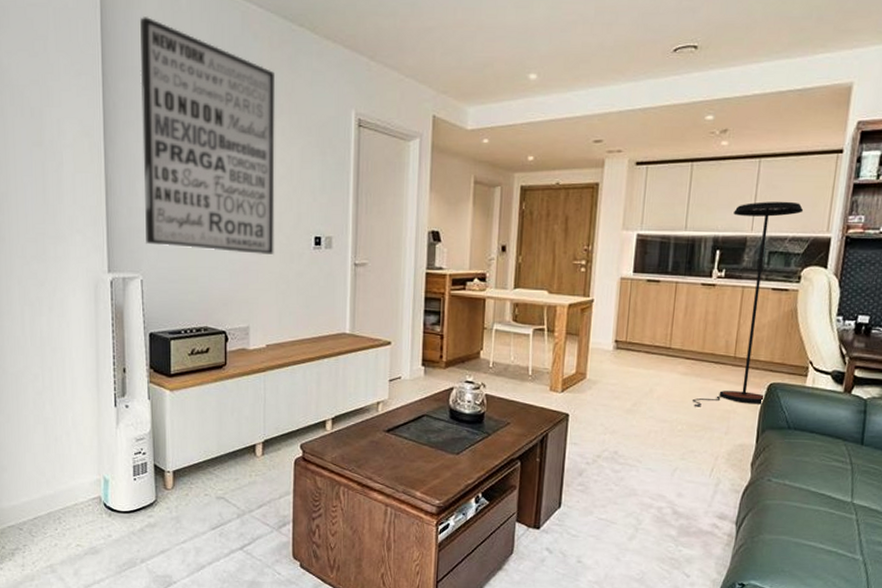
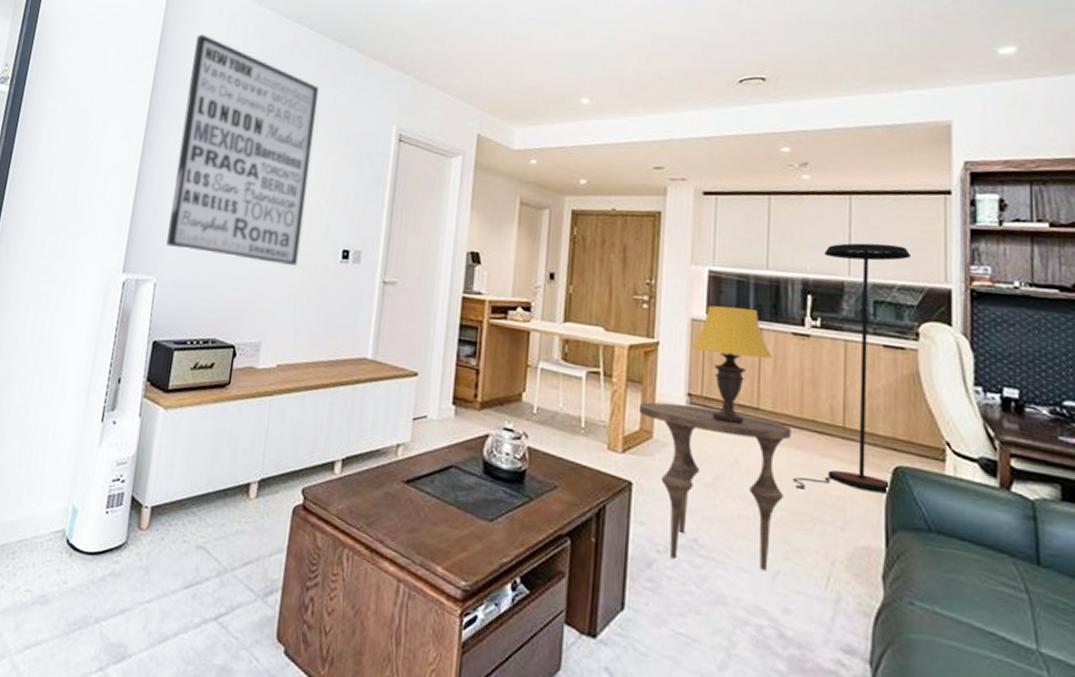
side table: none [575,349,694,469] -> present [638,402,791,572]
table lamp: none [619,264,684,361] -> present [690,305,772,424]

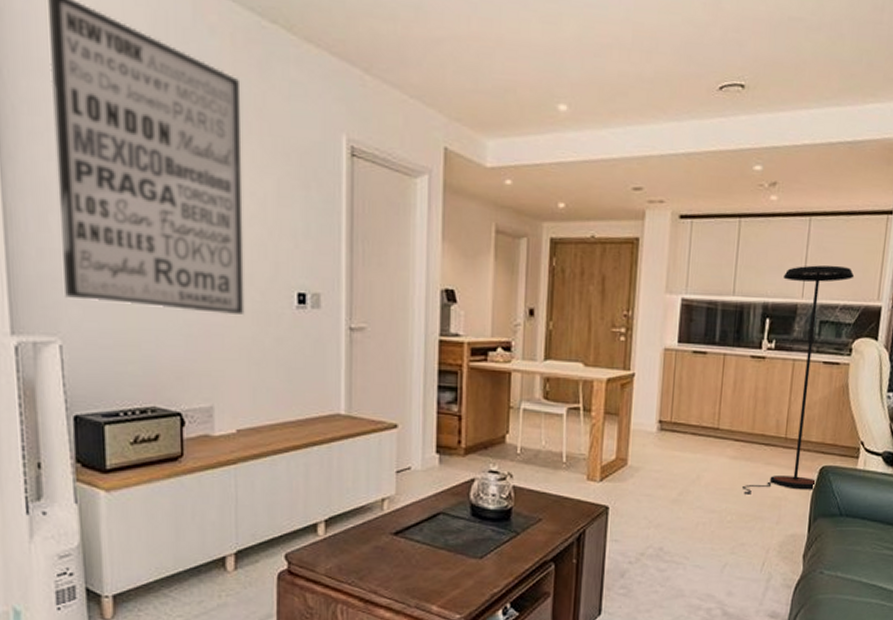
side table: present [638,402,791,572] -> none [615,431,744,567]
table lamp: present [690,305,772,424] -> none [662,334,733,443]

